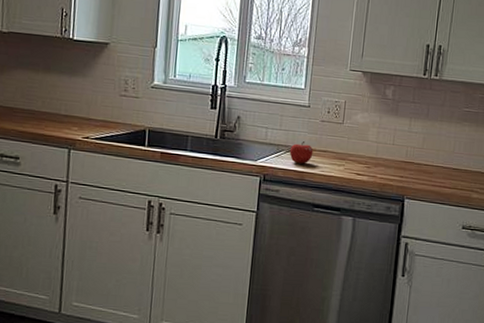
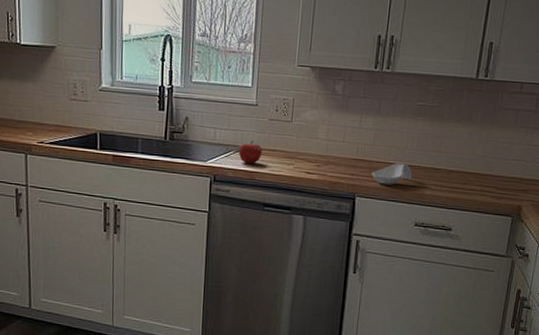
spoon rest: none [420,166,460,188] -> present [371,163,413,185]

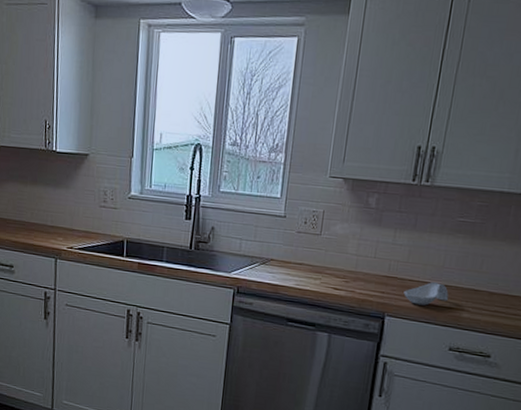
fruit: present [238,141,263,164] -> none [263,253,289,277]

